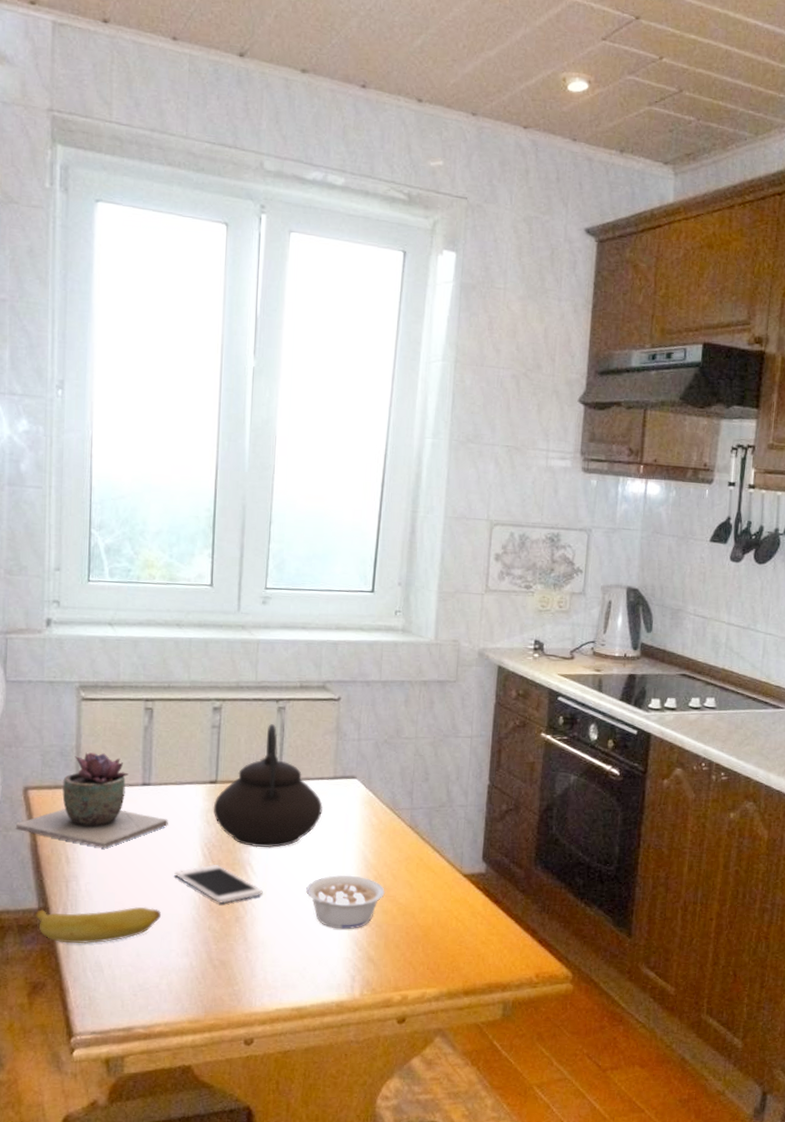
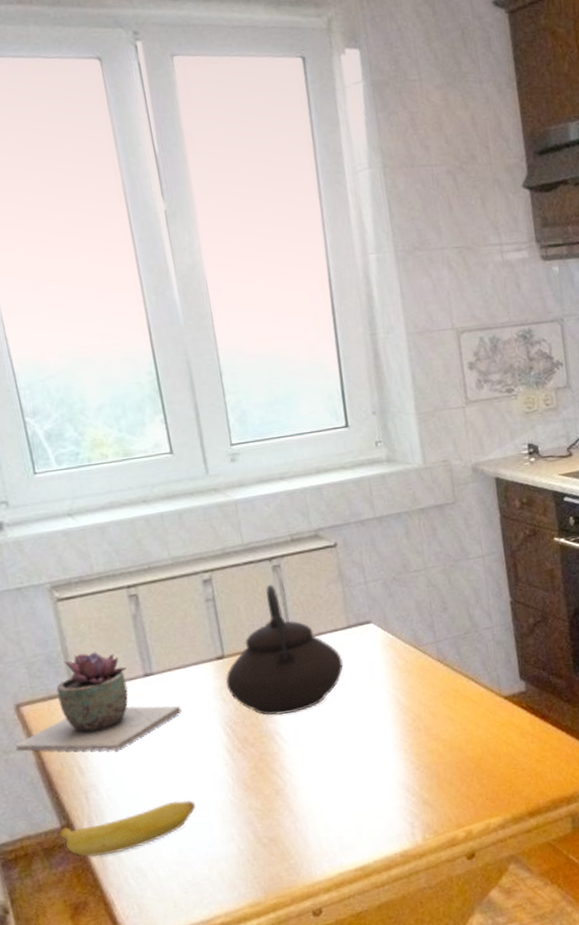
cell phone: present [174,863,263,903] -> none [199,741,299,780]
legume: present [306,874,385,930] -> none [343,721,427,780]

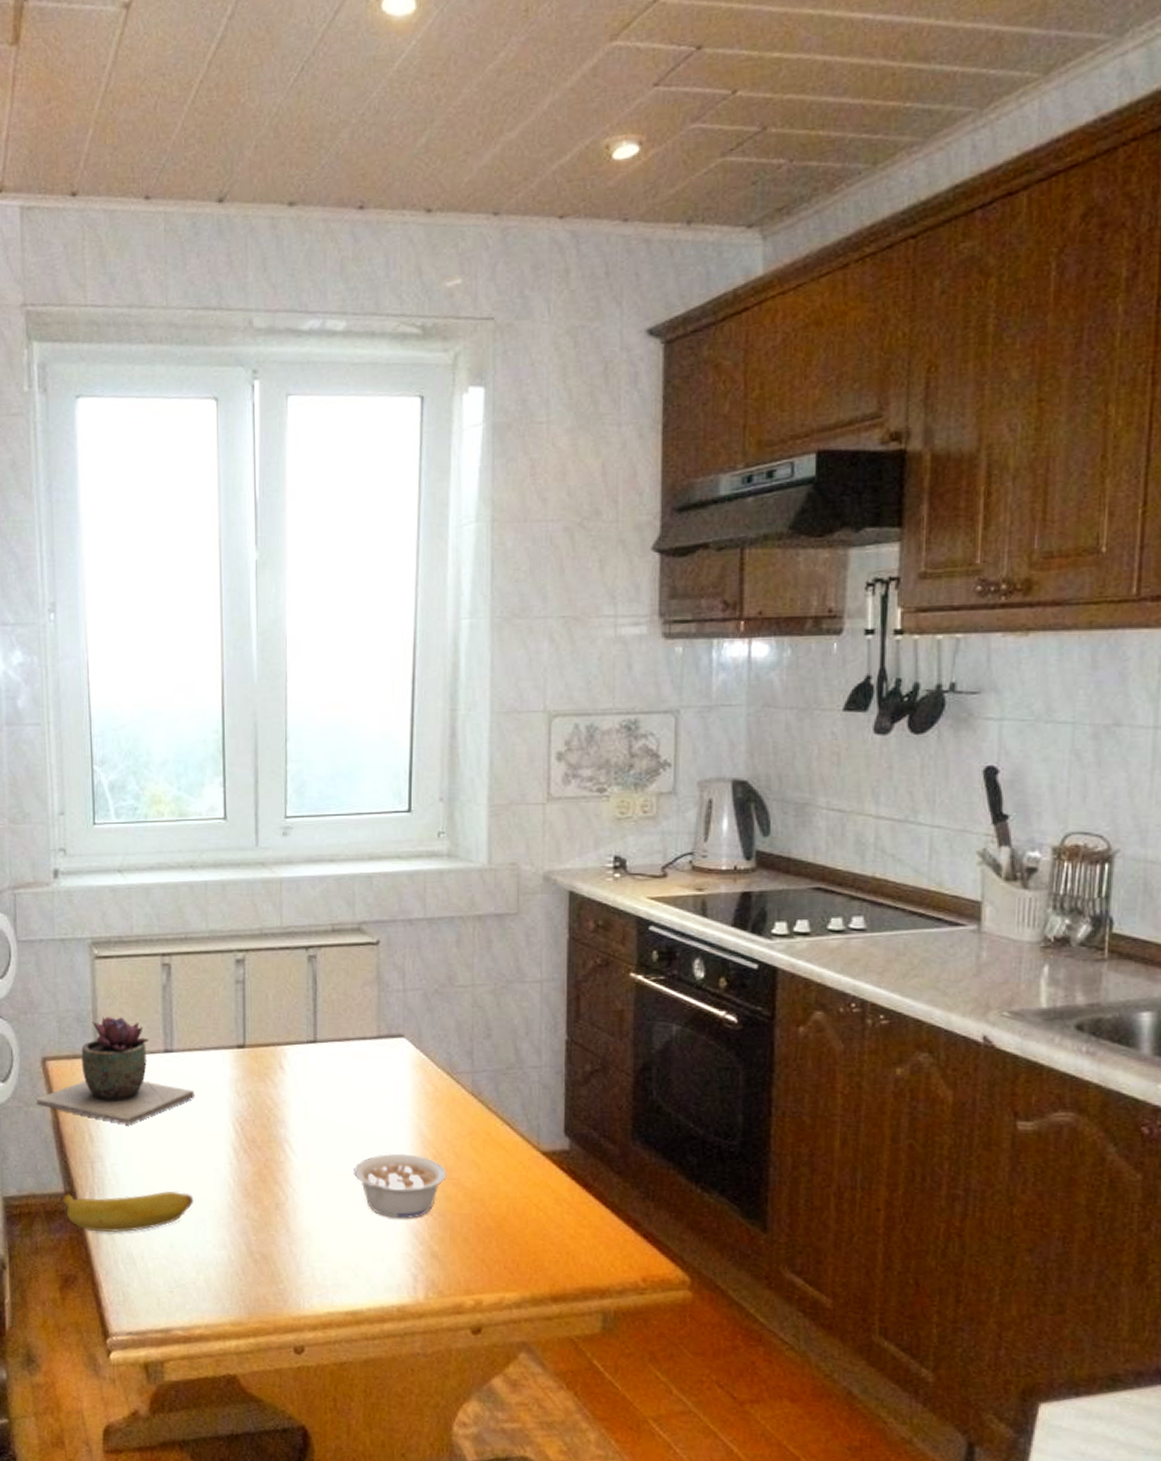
teapot: present [225,585,344,715] -> none [242,976,366,1123]
legume: none [343,721,427,780] -> present [354,1153,447,1219]

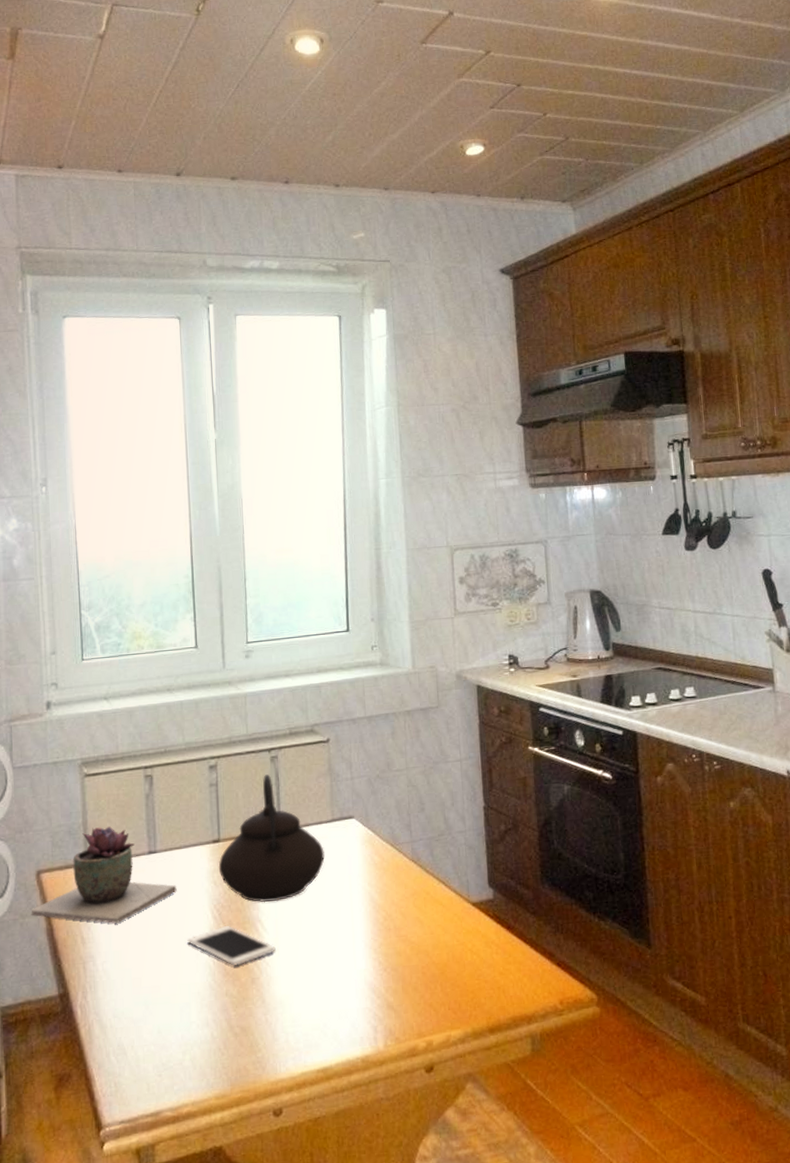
banana: present [59,1191,194,1232] -> none [54,979,179,1029]
cell phone: none [205,1141,304,1187] -> present [187,925,276,966]
teapot: none [242,976,366,1123] -> present [218,774,325,903]
legume: present [354,1153,447,1219] -> none [318,919,396,978]

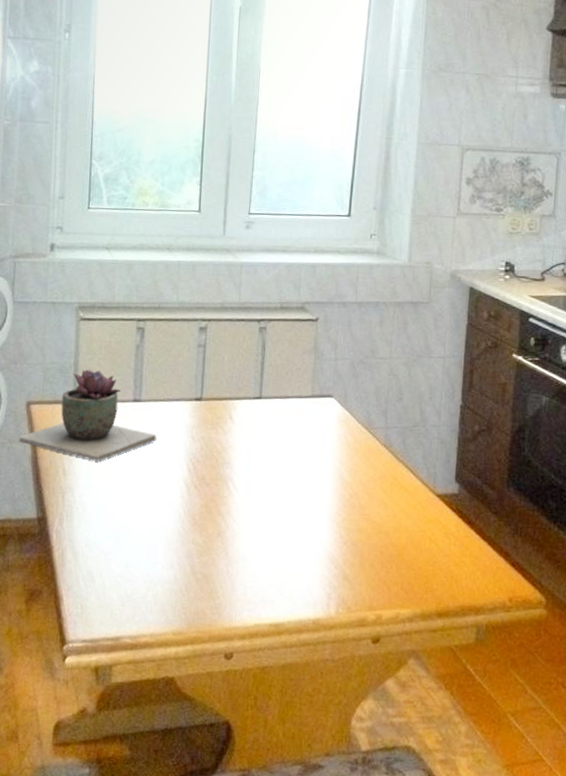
cell phone: present [187,925,276,966] -> none [161,478,244,518]
teapot: present [218,774,325,903] -> none [198,343,301,465]

